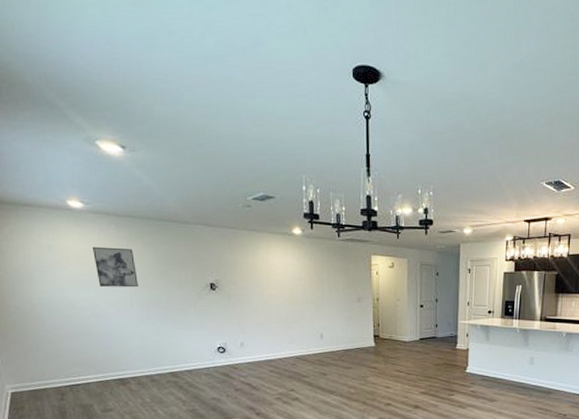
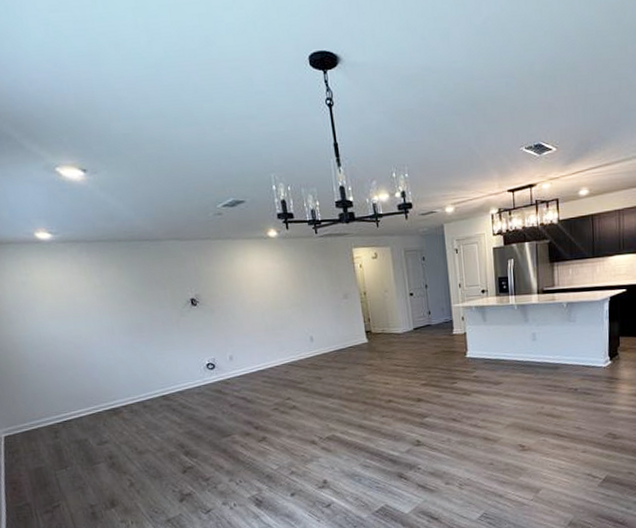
wall art: present [92,246,138,288] -> none [66,274,118,317]

